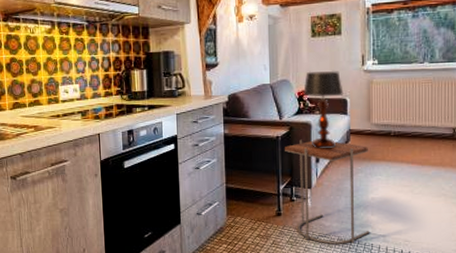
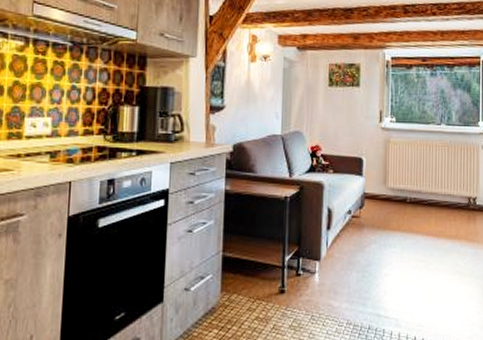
side table: present [285,139,370,244] -> none [293,201,383,330]
table lamp: present [303,70,344,149] -> none [317,124,360,215]

